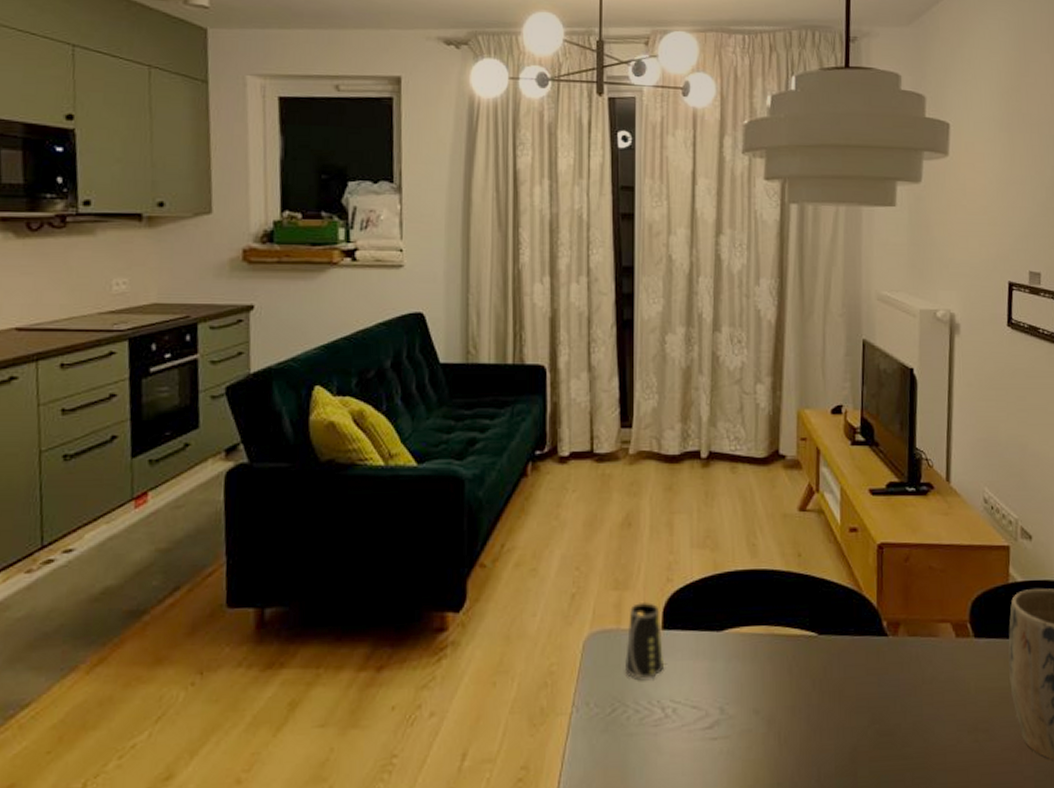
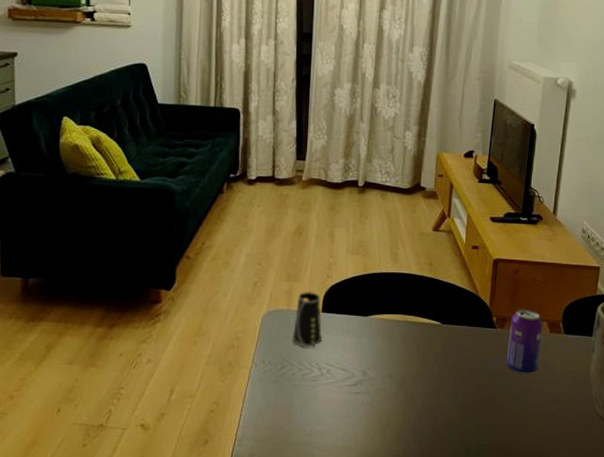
beverage can: none [904,607,946,697] -> present [506,309,543,375]

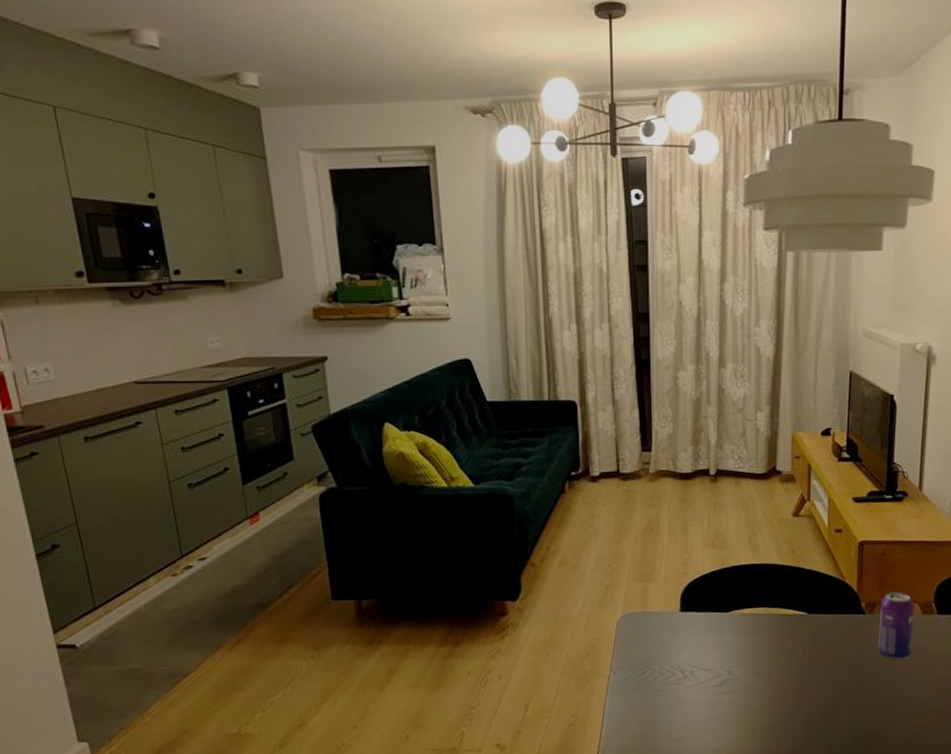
cup: present [293,291,322,347] -> none [651,590,682,650]

